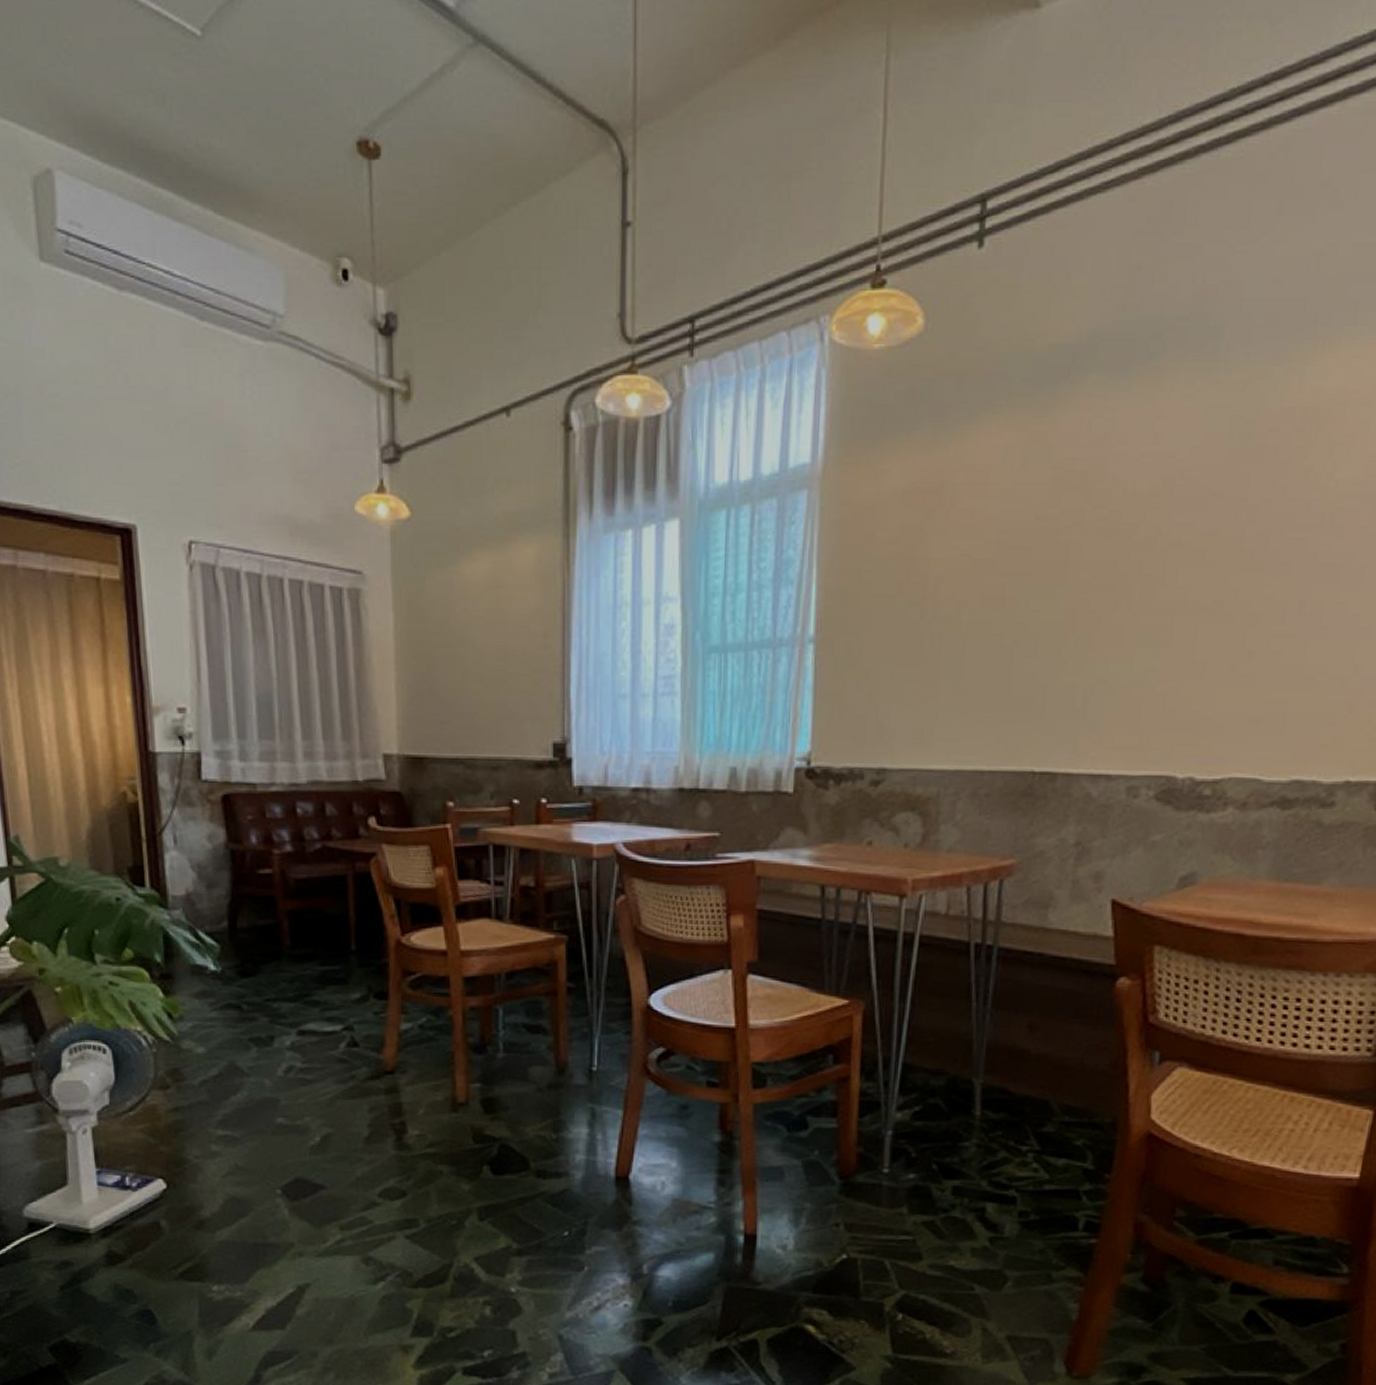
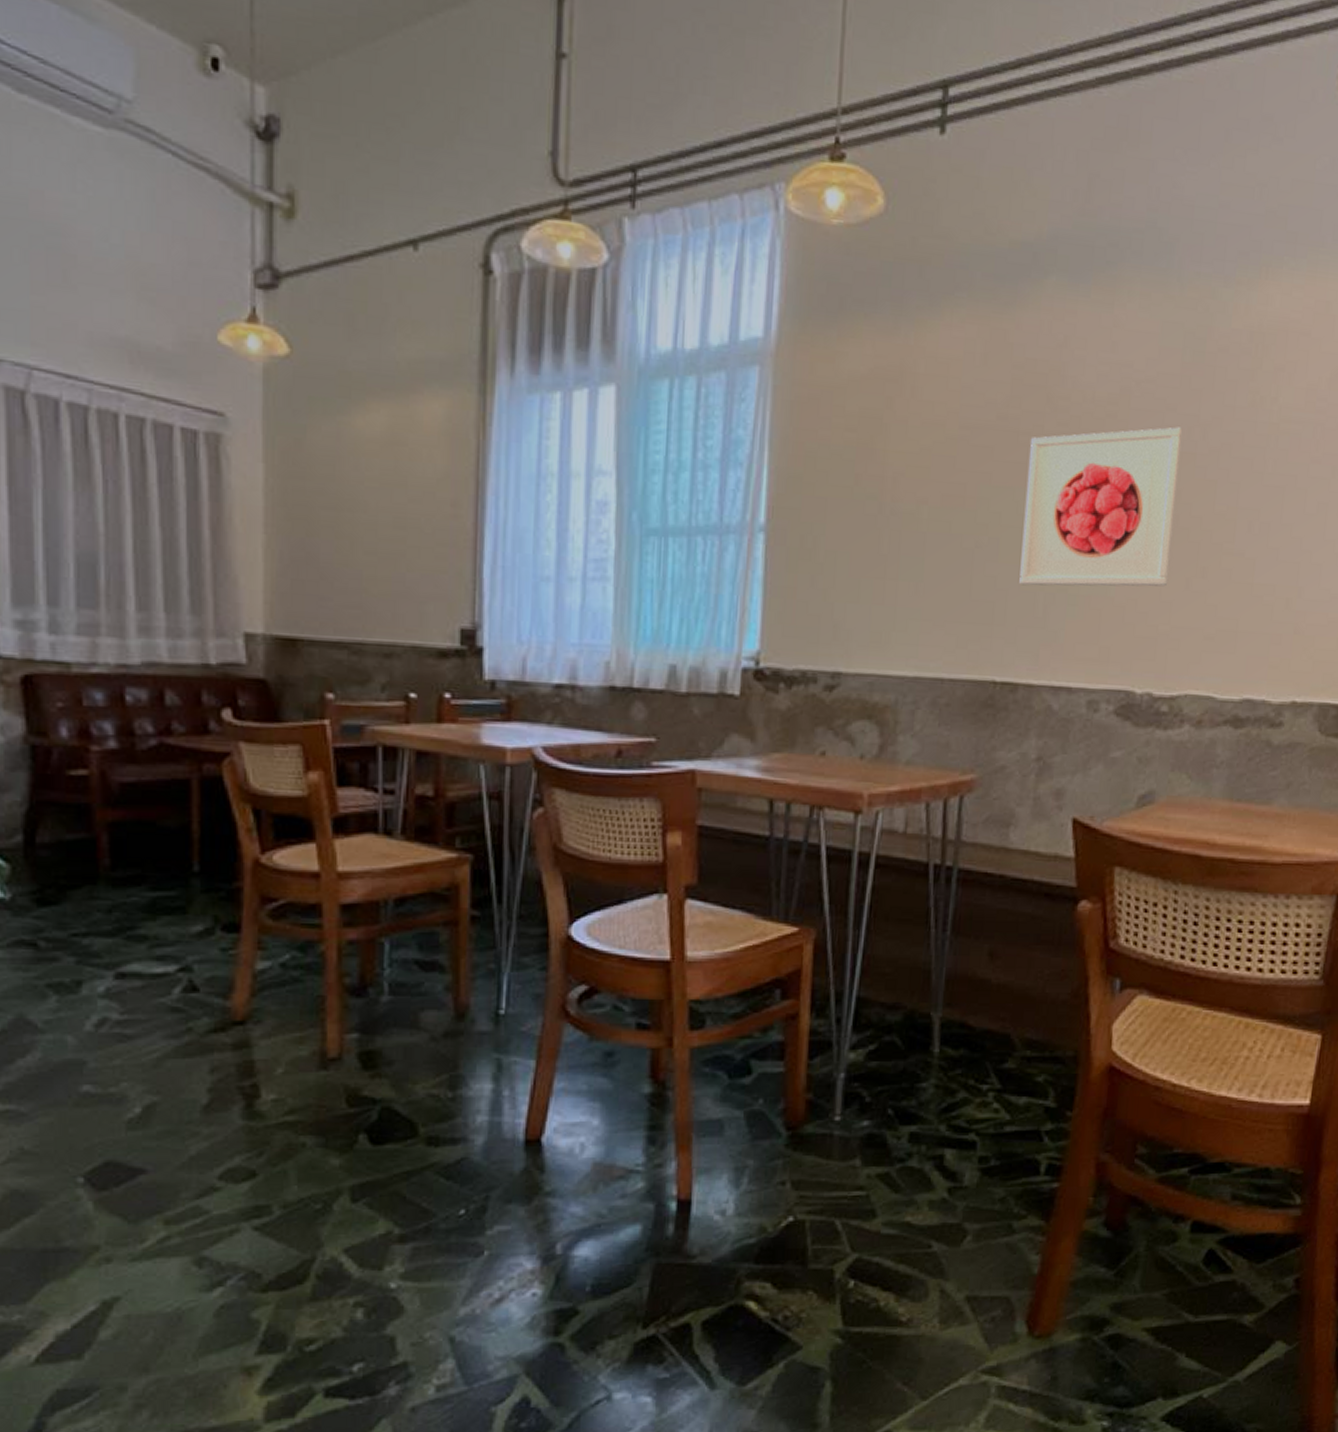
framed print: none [1058,512,1229,679] -> present [1019,427,1183,587]

